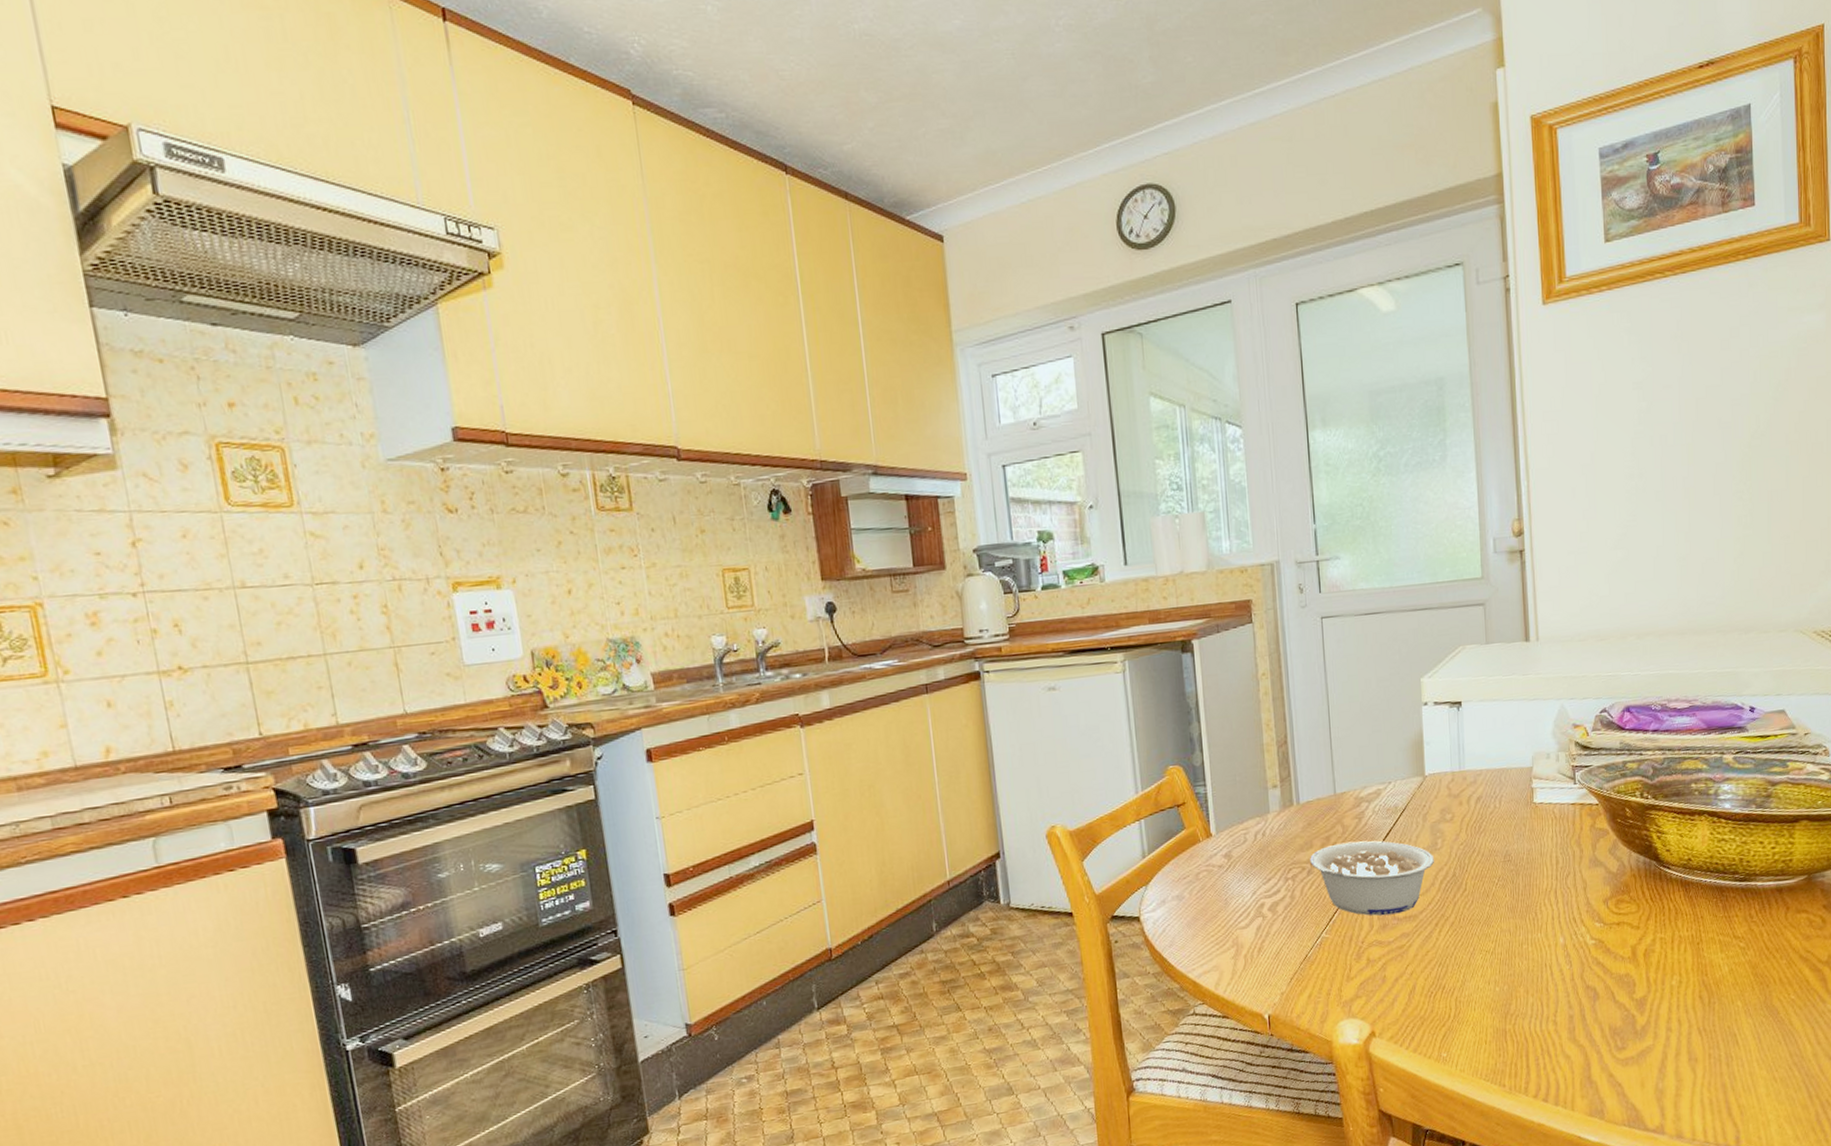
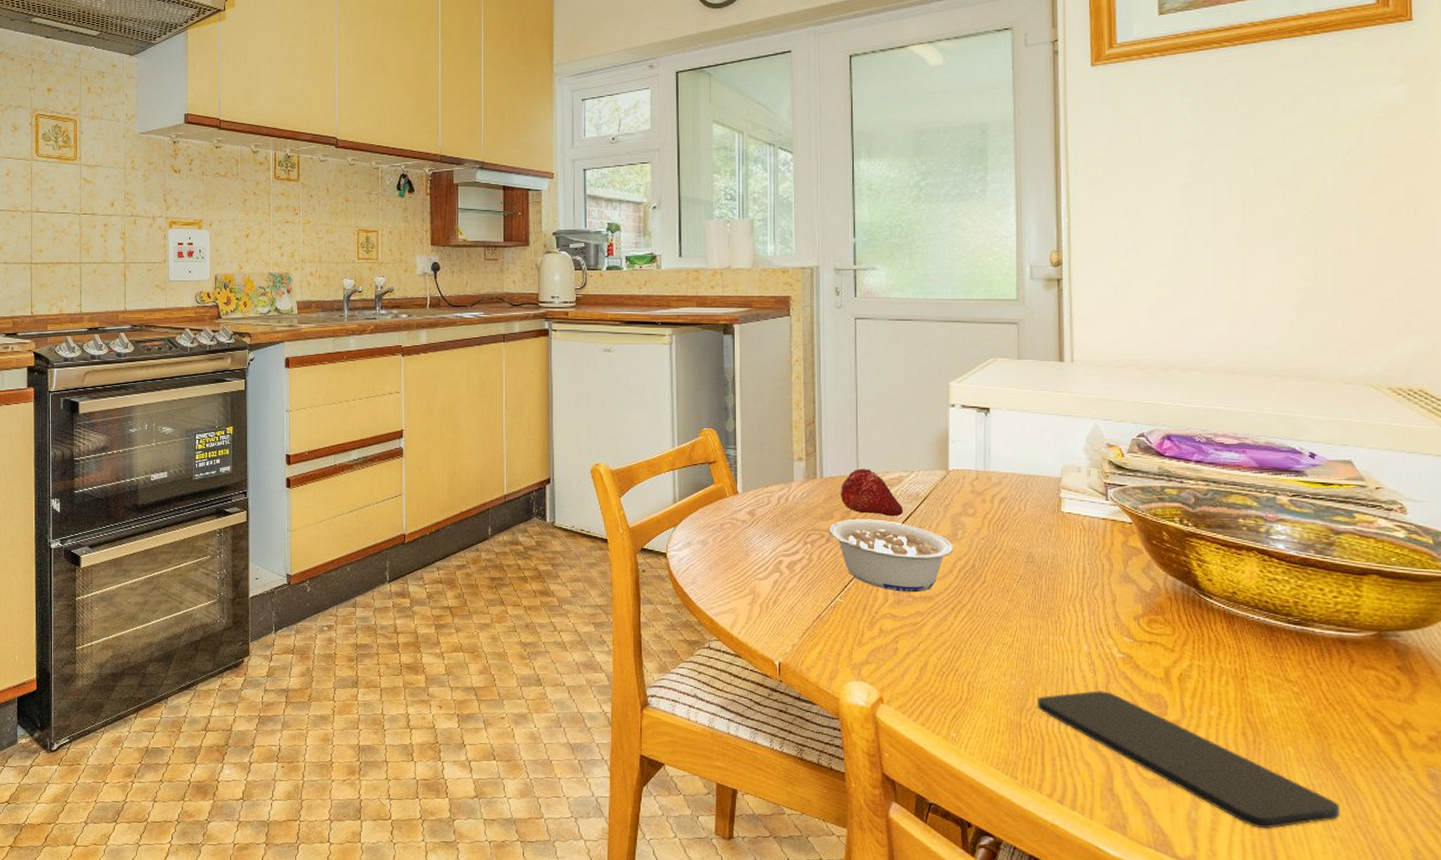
fruit: none [1318,786,1384,837] -> present [840,468,904,517]
smartphone: none [1519,980,1780,1085] -> present [1036,690,1340,829]

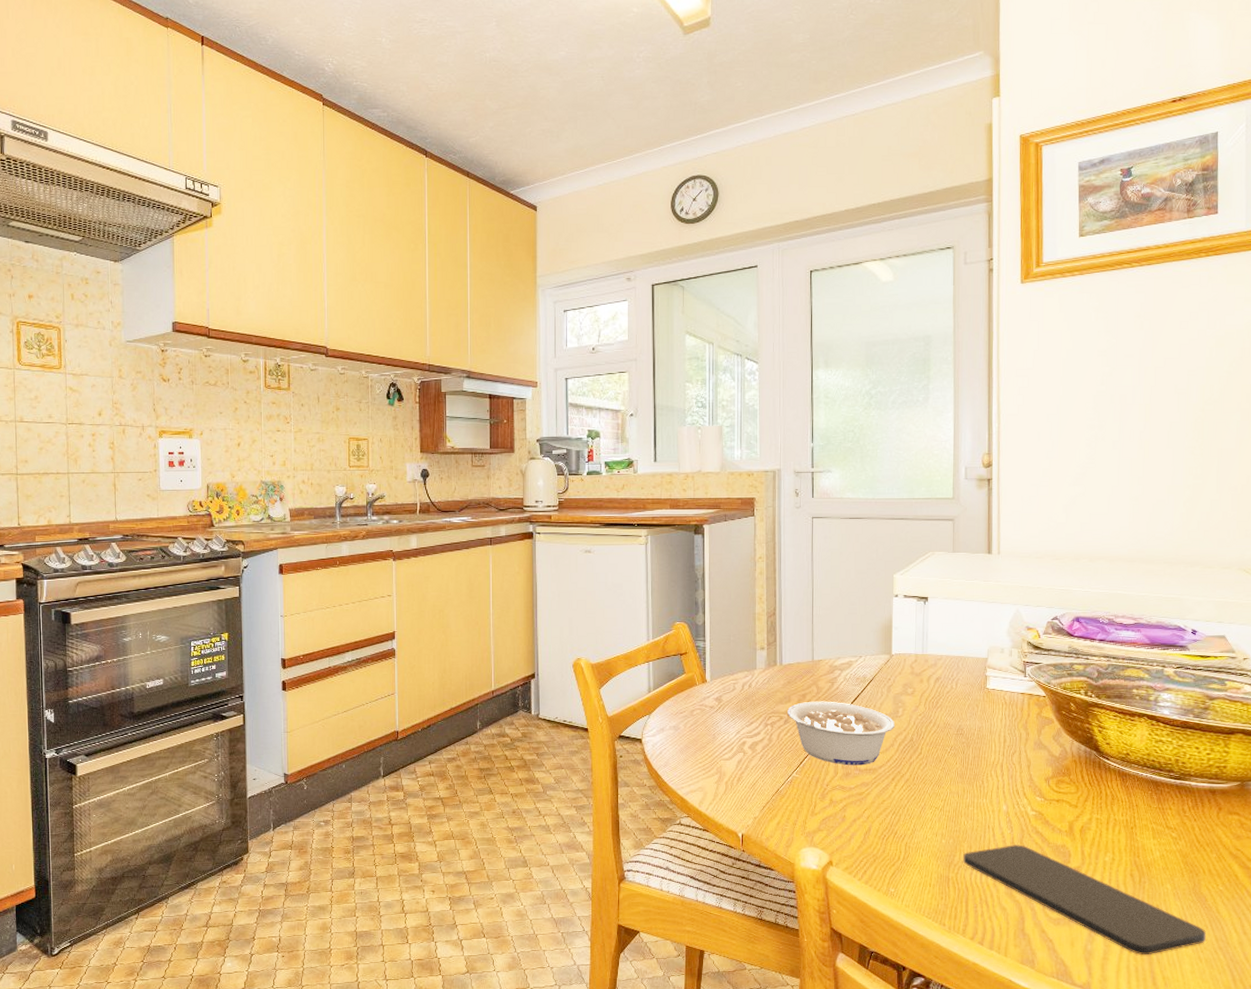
fruit: present [840,468,904,517] -> none [797,655,853,698]

